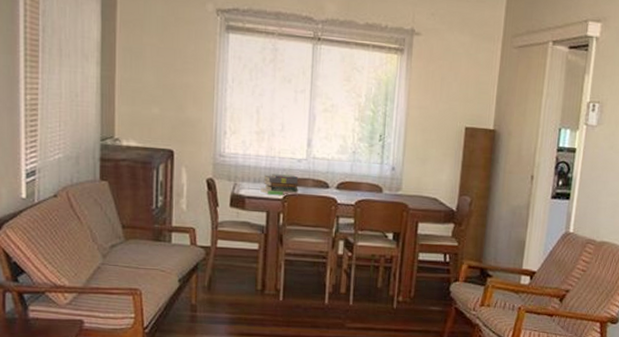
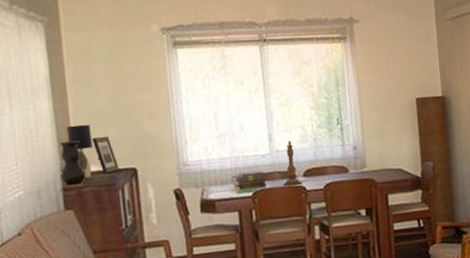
vase: none [100,111,124,158] -> present [58,141,86,186]
table lamp: none [111,96,135,155] -> present [66,124,94,181]
picture frame: none [134,112,157,151] -> present [91,136,120,174]
candlestick: none [314,148,334,196] -> present [282,140,303,186]

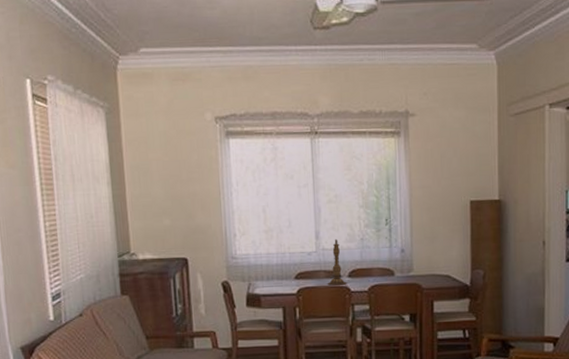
vase: present [58,141,86,186] -> none [116,228,141,272]
table lamp: present [66,124,94,181] -> none [124,212,148,268]
picture frame: present [91,136,120,174] -> none [146,224,172,262]
books: present [229,171,267,195] -> none [274,269,312,291]

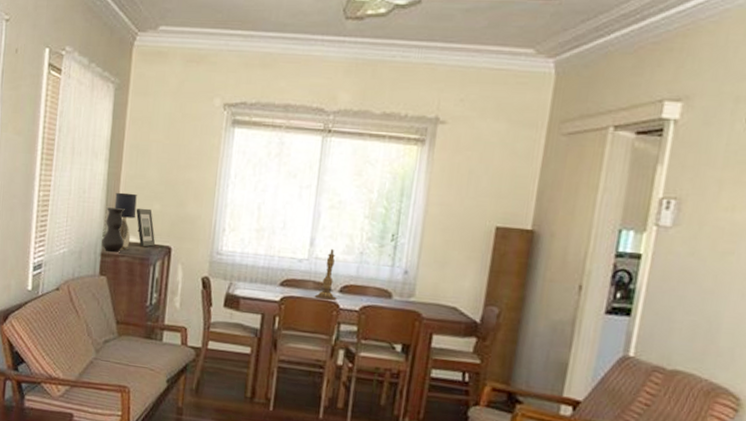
vase: none [116,228,141,272] -> present [102,207,125,253]
table lamp: none [124,212,148,268] -> present [114,192,137,251]
picture frame: none [146,224,172,262] -> present [135,208,156,247]

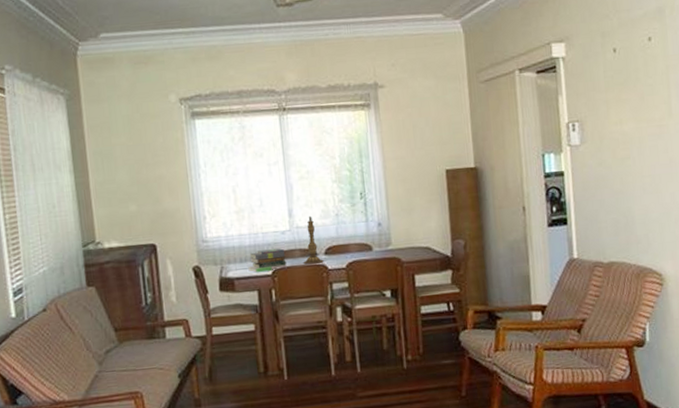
vase: present [102,207,125,253] -> none [80,216,107,262]
table lamp: present [114,192,137,251] -> none [87,199,114,257]
picture frame: present [135,208,156,247] -> none [112,211,139,250]
books: none [256,274,298,299] -> present [248,248,287,273]

